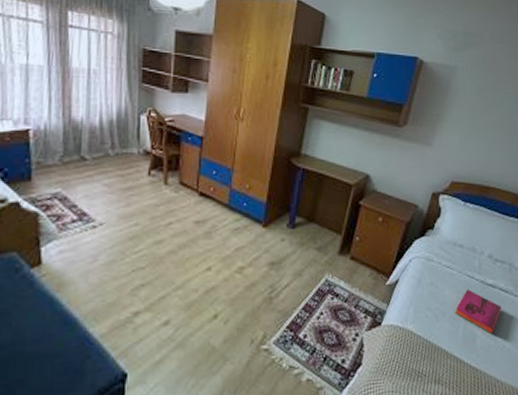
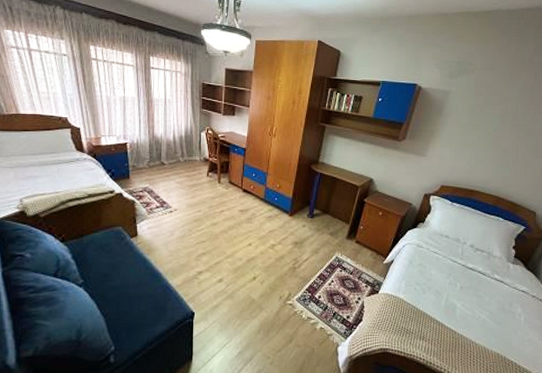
hardback book: present [454,289,502,335] -> none [439,270,479,307]

